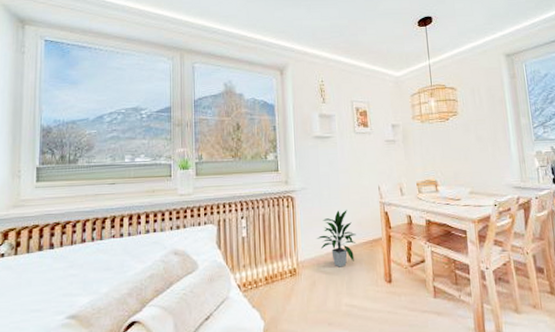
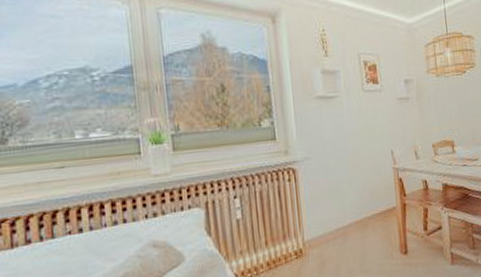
indoor plant: present [316,210,357,267] -> none [323,179,369,243]

